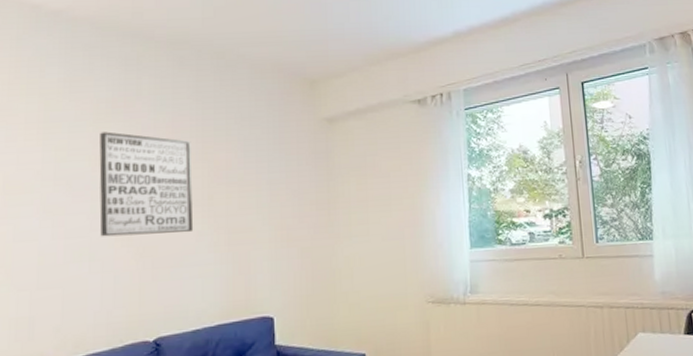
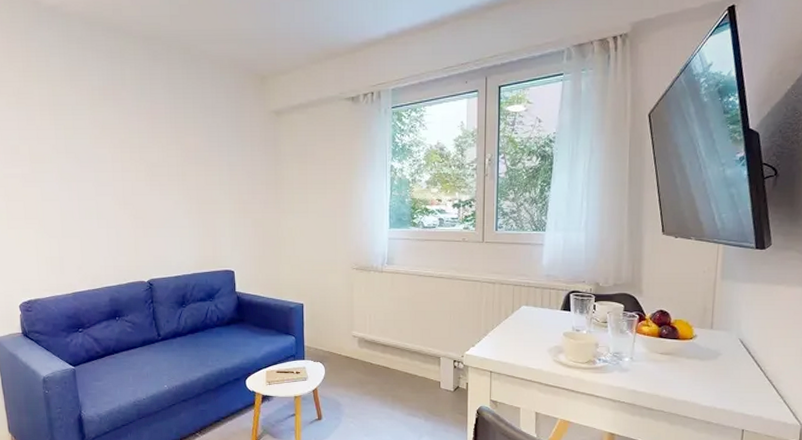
wall art: present [99,131,194,237] -> none [96,115,172,201]

